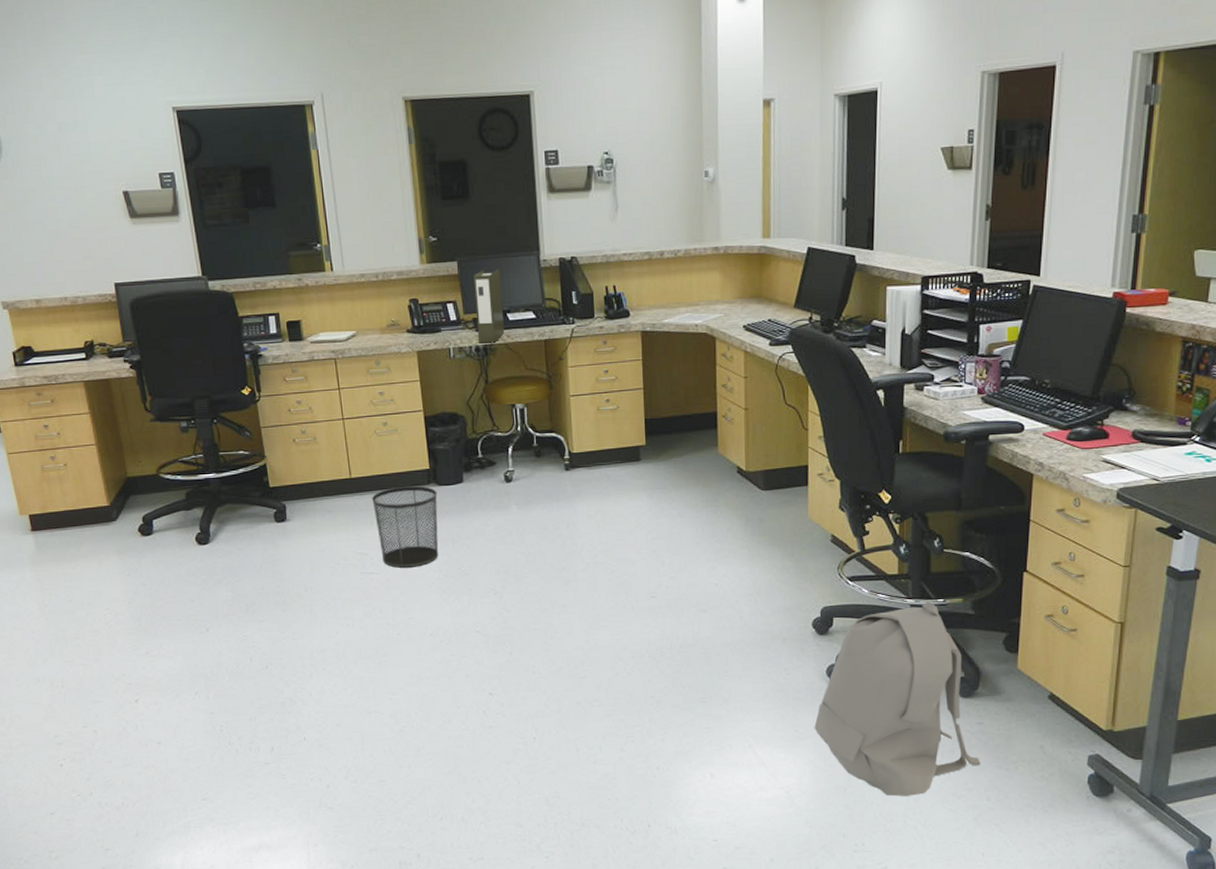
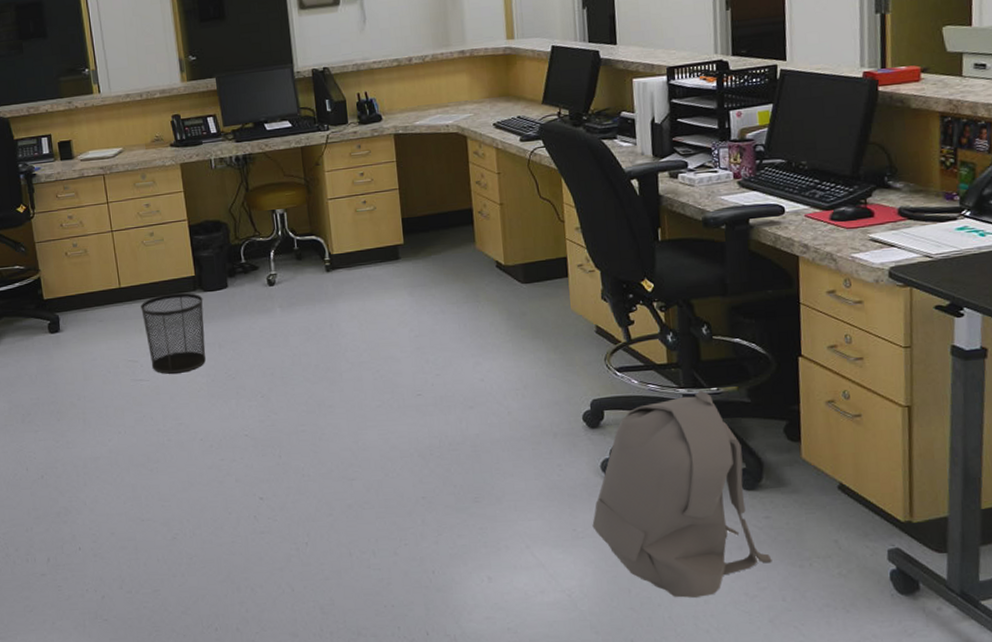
binder: present [473,269,505,344] -> none [231,82,263,154]

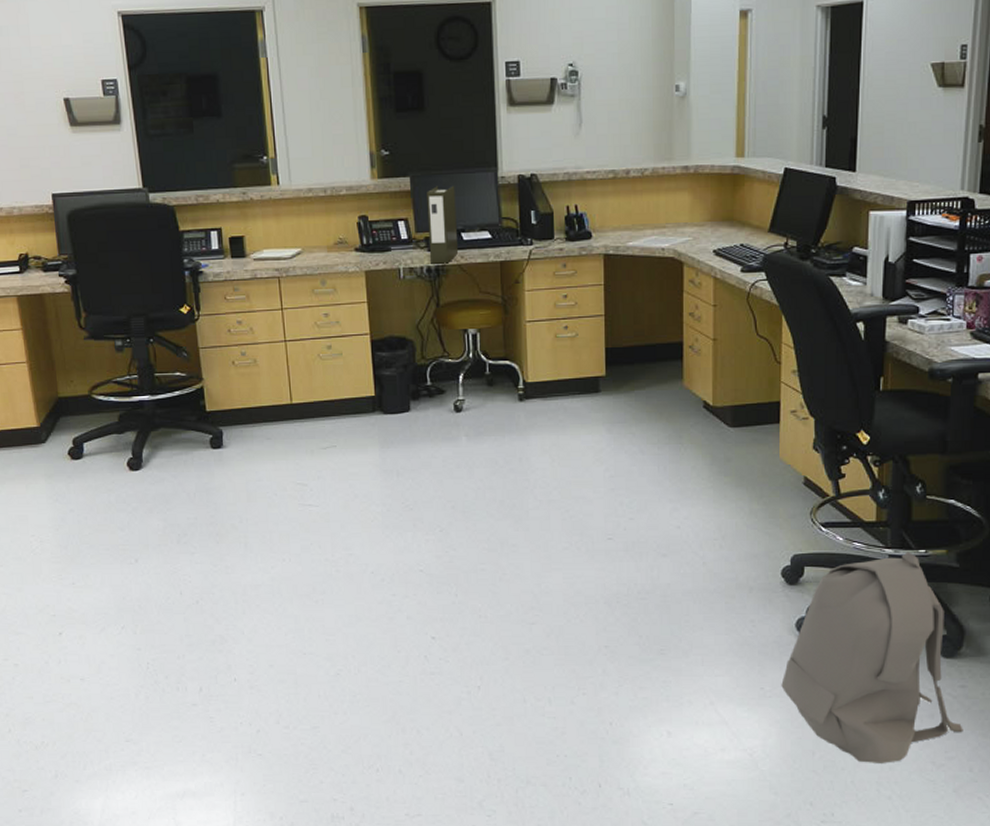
waste bin: present [141,292,206,374] -> none [313,413,383,500]
binder: none [231,82,263,154] -> present [427,185,459,264]

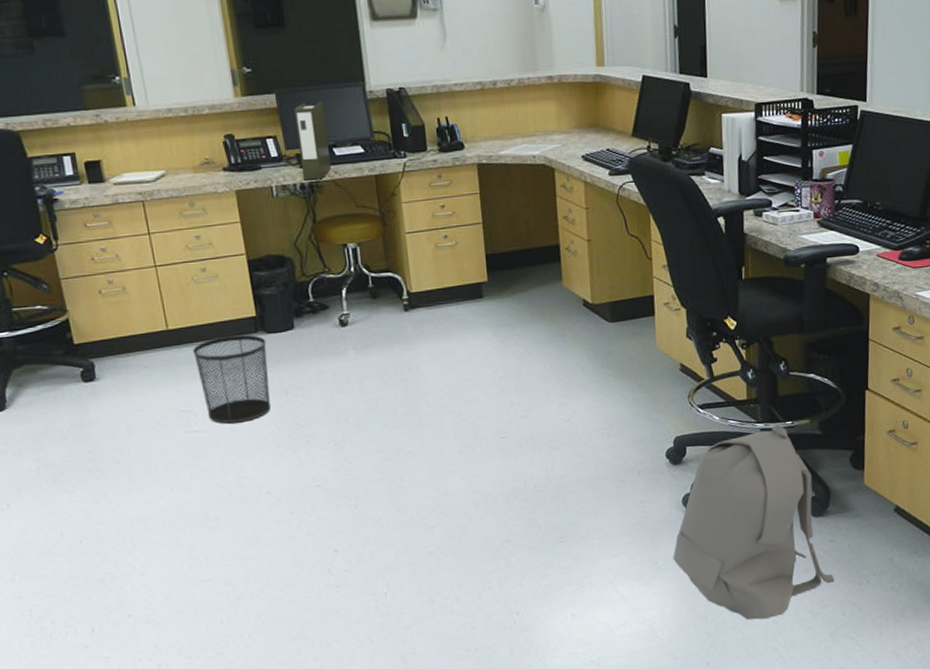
waste bin: none [313,413,383,500] -> present [193,334,271,424]

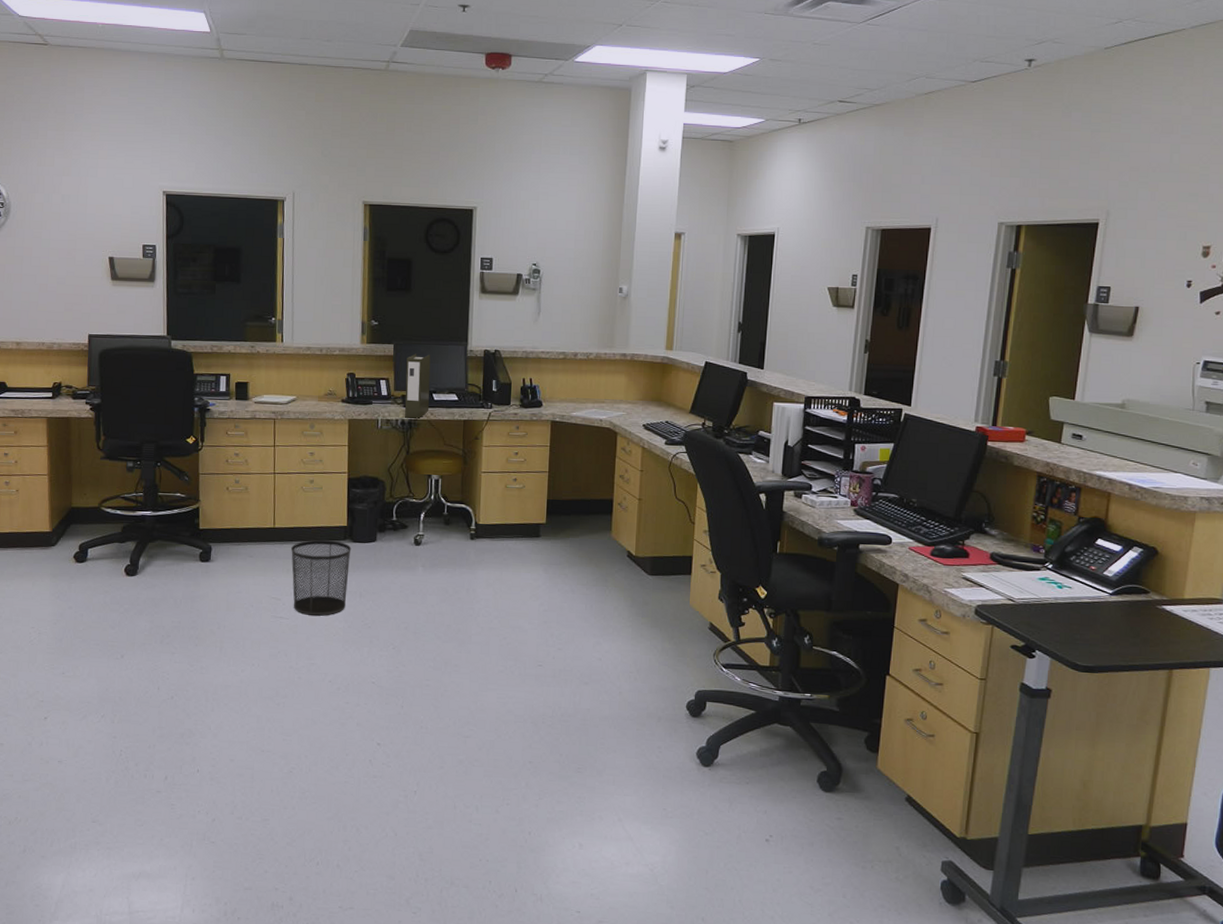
backpack: present [673,424,835,620] -> none [681,694,839,886]

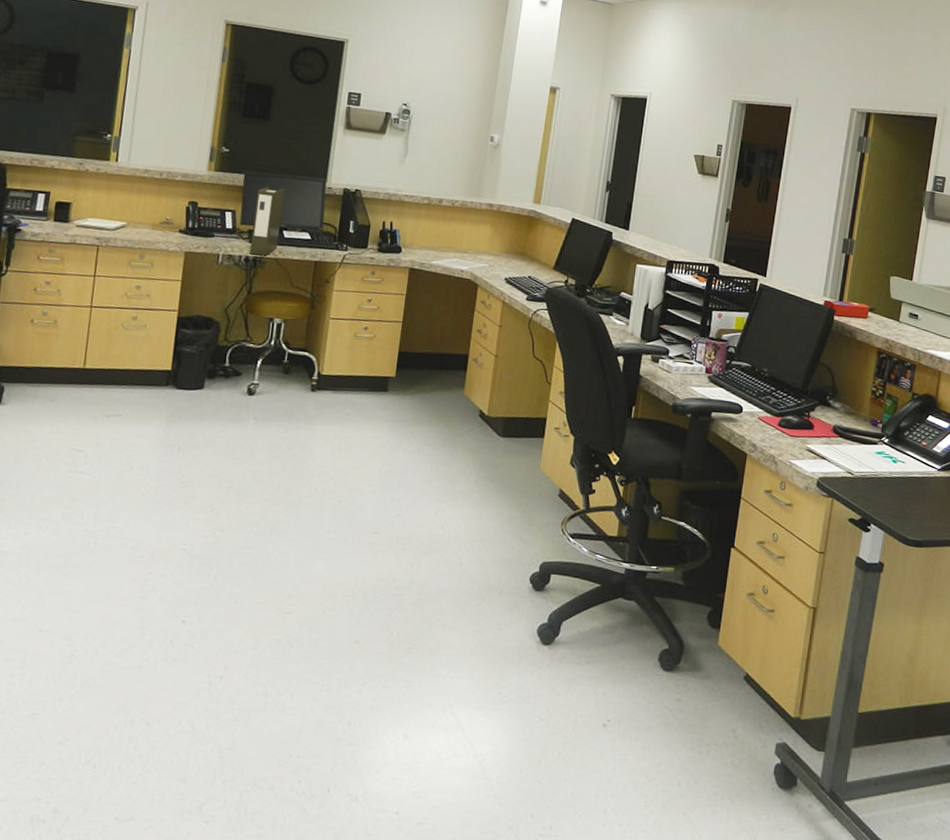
waste bin: present [291,539,352,616] -> none [97,384,174,472]

